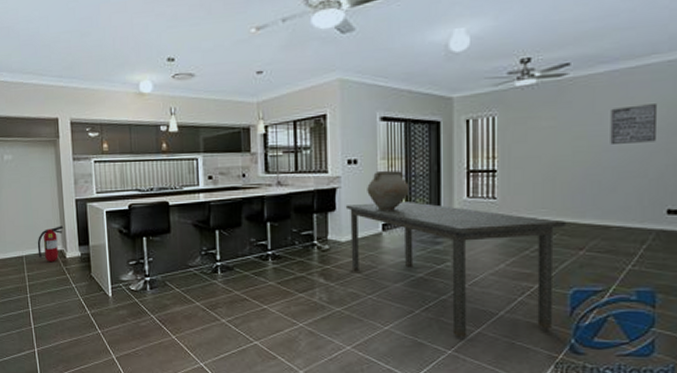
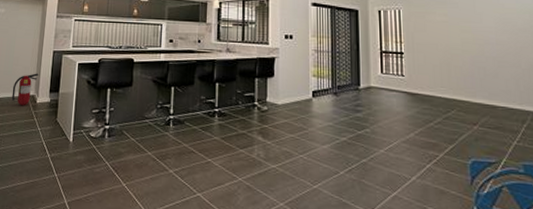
dining table: present [345,202,565,338] -> none [282,72,461,200]
ceramic pot: present [367,170,409,212] -> none [300,45,335,81]
wall art: present [610,104,656,144] -> none [487,10,524,40]

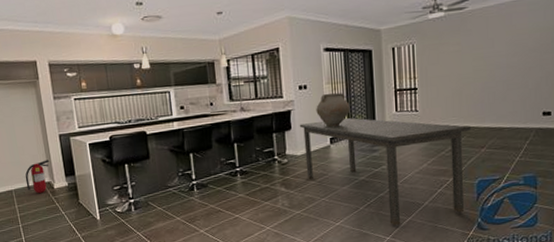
dining table: none [282,72,461,200] -> present [299,118,471,226]
ceramic pot: none [300,45,335,81] -> present [316,93,350,128]

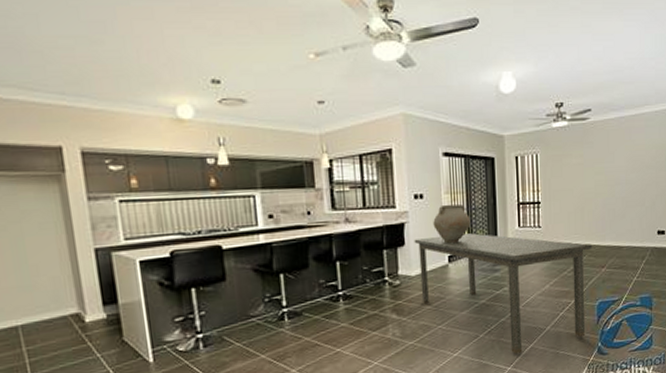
fire extinguisher: present [25,159,50,193] -> none [39,283,80,329]

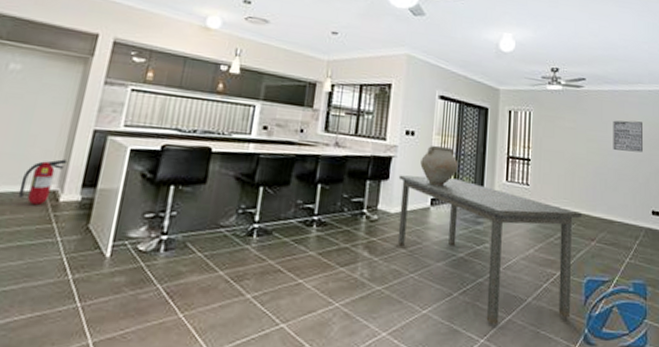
fire extinguisher: none [39,283,80,329] -> present [17,159,68,204]
wall art: none [620,146,649,178] -> present [613,120,643,153]

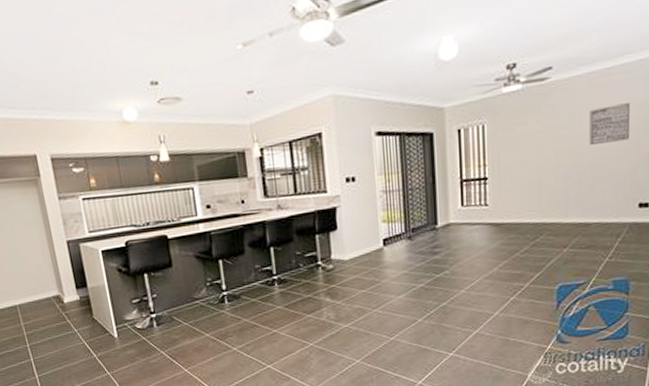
fire extinguisher: present [17,159,68,204] -> none [30,270,58,309]
dining table: present [397,175,581,325] -> none [346,215,551,340]
ceramic pot: present [420,144,458,187] -> none [366,185,407,227]

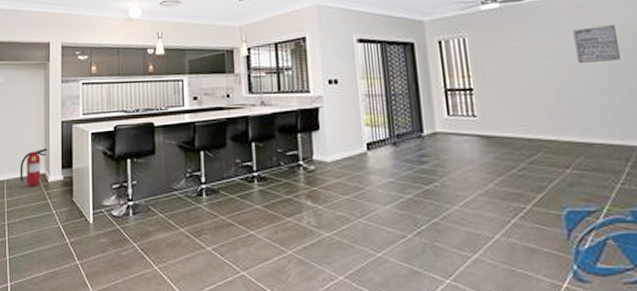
fire extinguisher: none [30,270,58,309] -> present [19,148,48,186]

